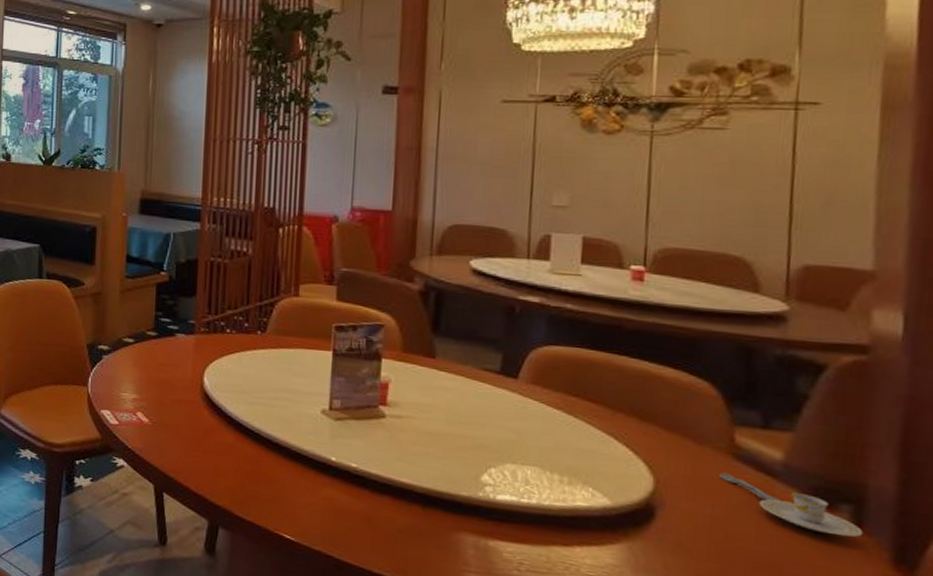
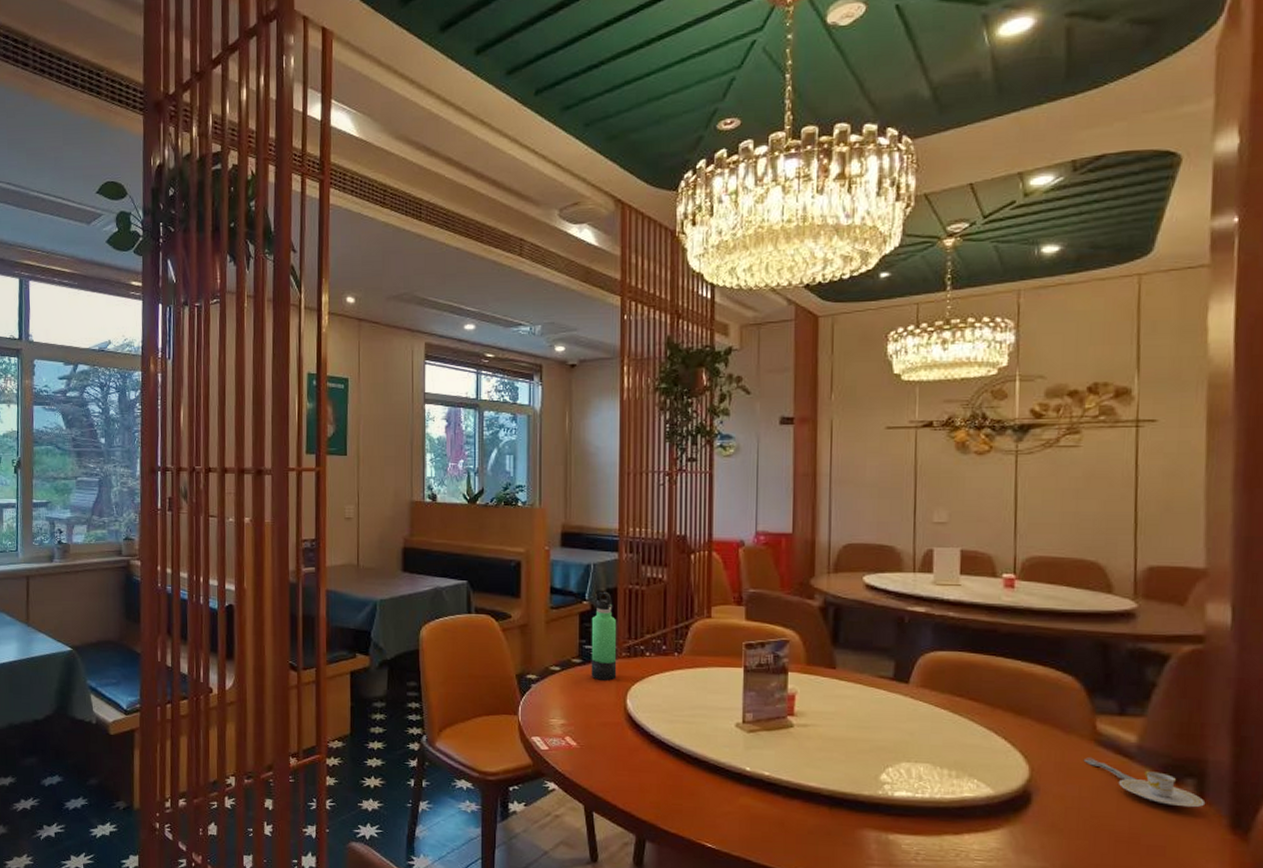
thermos bottle: none [166,262,195,357] -> present [591,591,617,681]

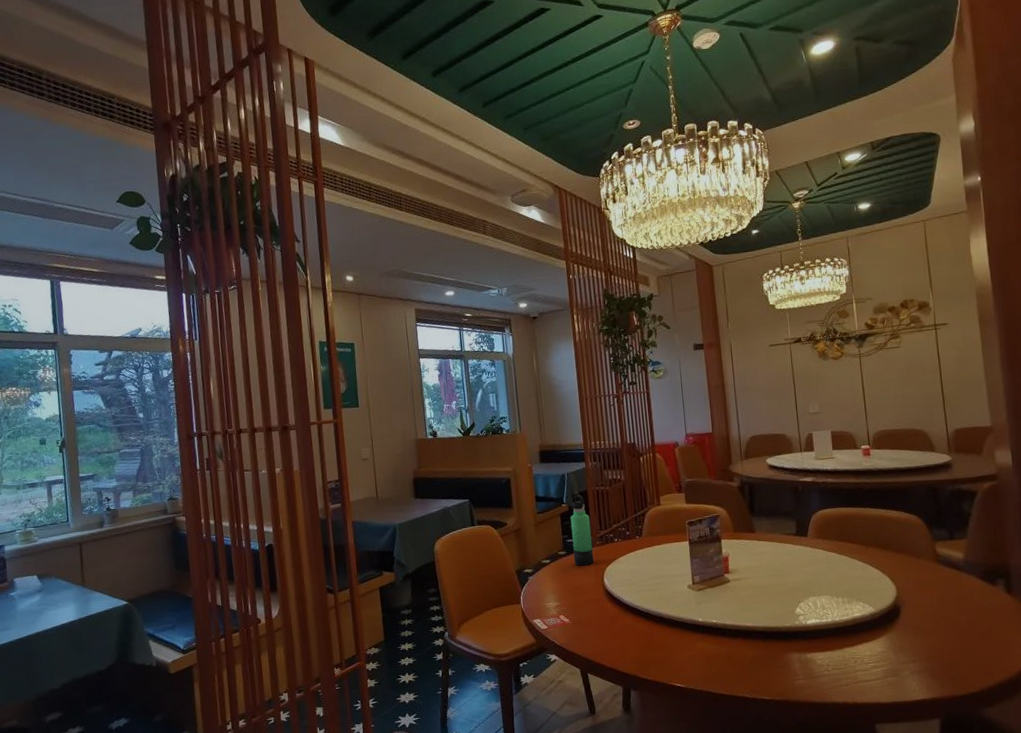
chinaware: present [1083,757,1206,808] -> none [931,574,1013,601]

